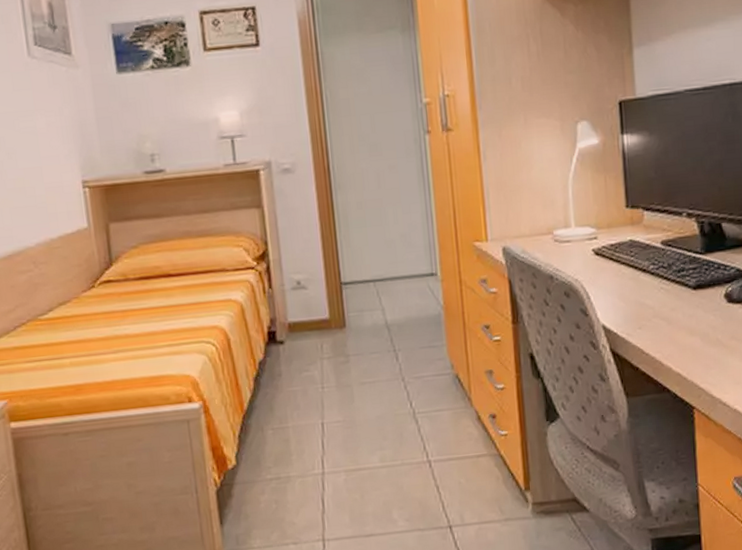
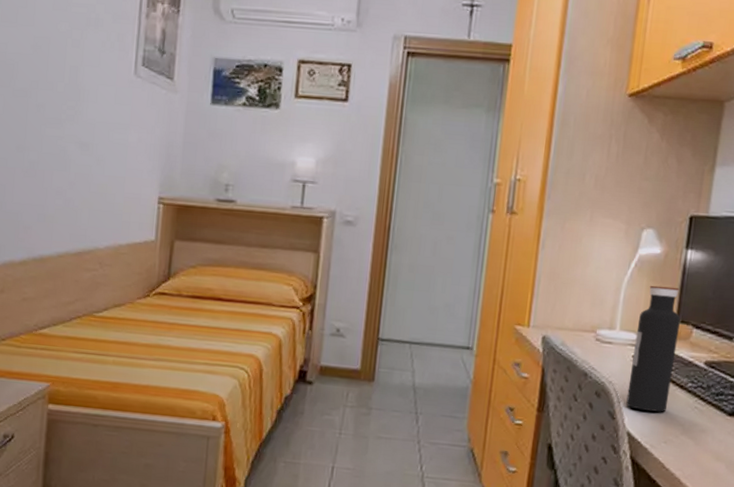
water bottle: none [591,174,635,302] -> present [626,285,681,412]

